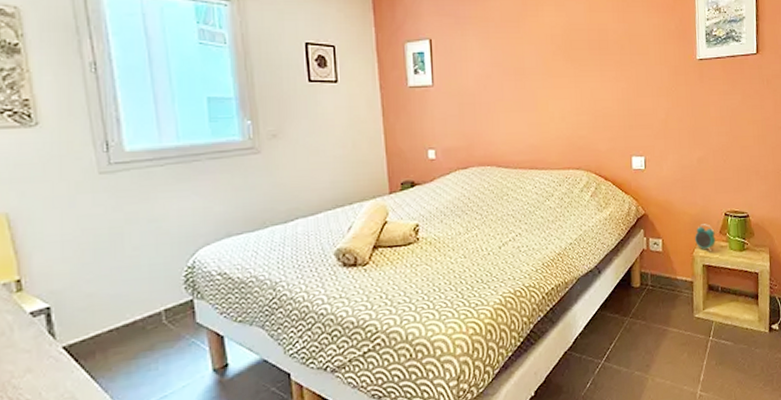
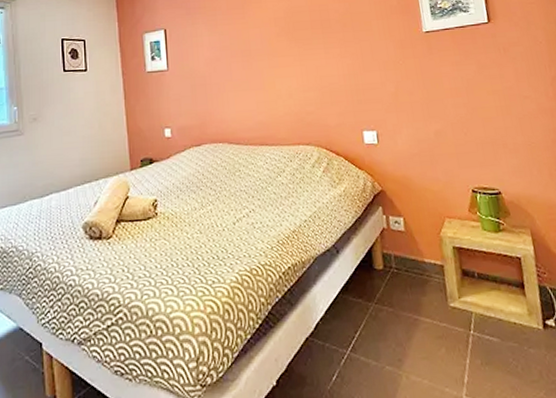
alarm clock: present [695,224,716,252] -> none [440,201,465,233]

